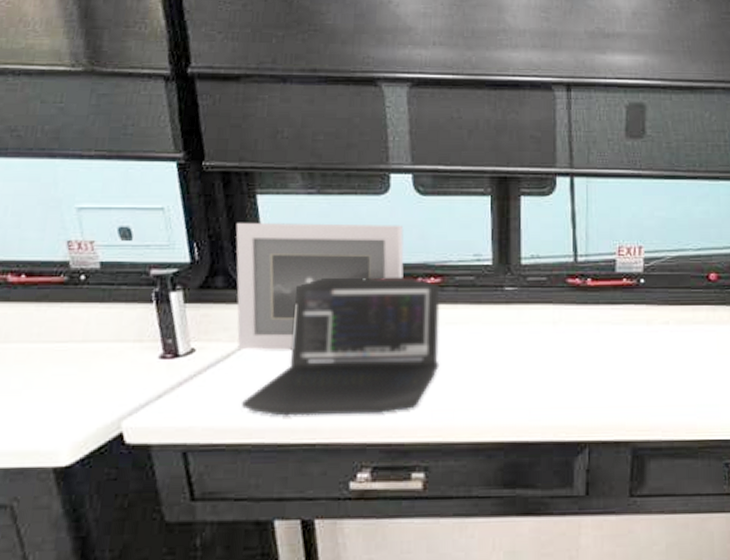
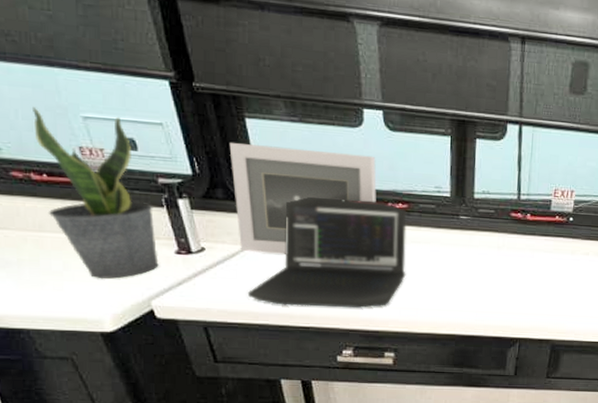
potted plant: none [18,201,141,397] -> present [33,106,159,279]

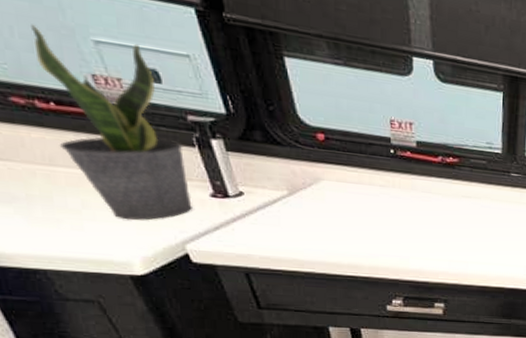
picture frame: present [229,143,377,254] -> none [267,82,427,203]
laptop: present [247,196,407,308] -> none [291,145,458,259]

